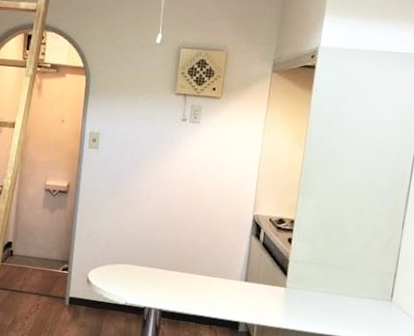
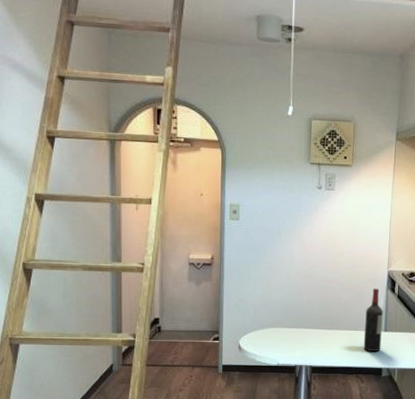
wine bottle: none [219,233,245,303] -> present [363,288,383,351]

